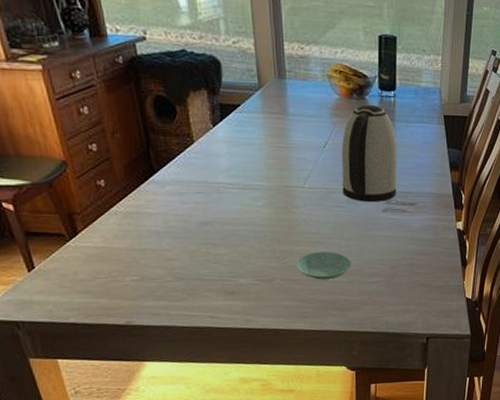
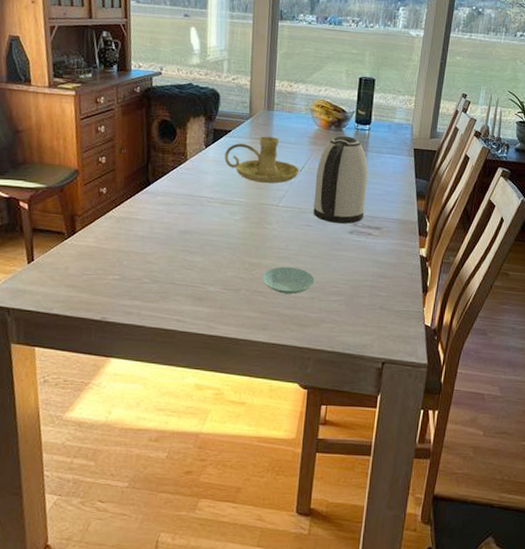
candle holder: none [236,109,323,164] -> present [224,136,299,184]

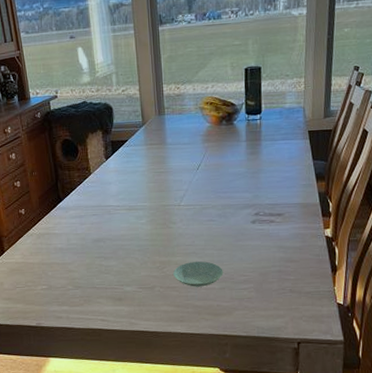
candle holder: present [224,136,299,184] -> none [124,140,196,186]
kettle: present [313,135,368,224] -> none [212,128,265,215]

